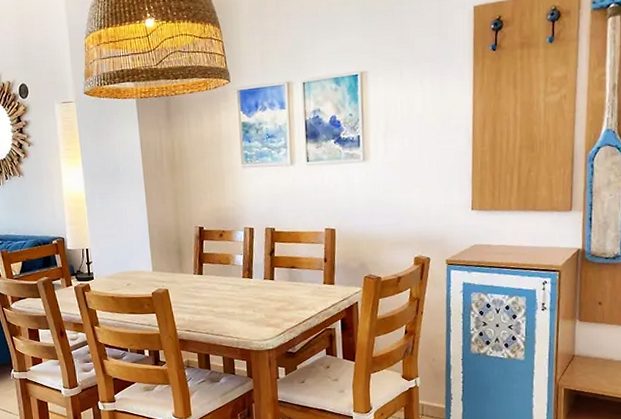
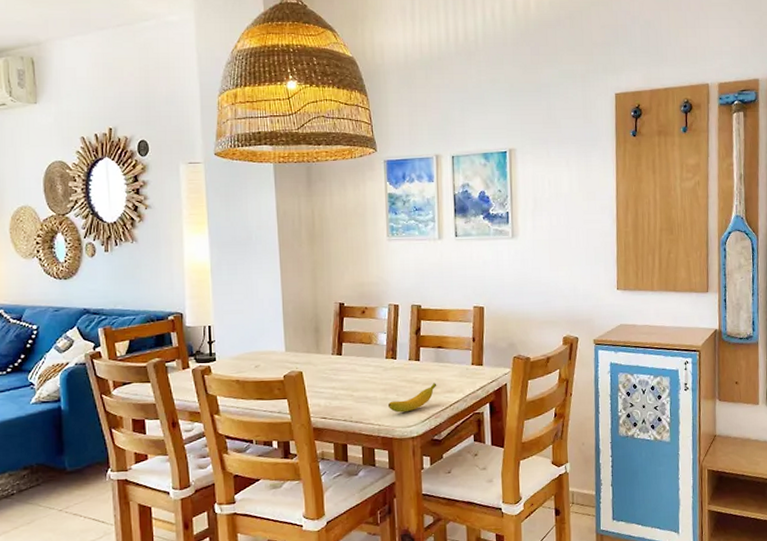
banana: none [245,300,291,327] -> present [387,383,437,413]

